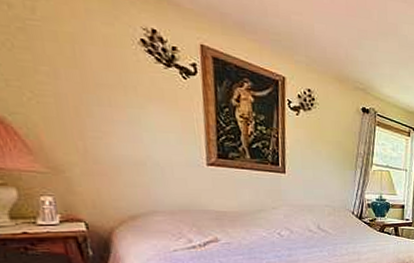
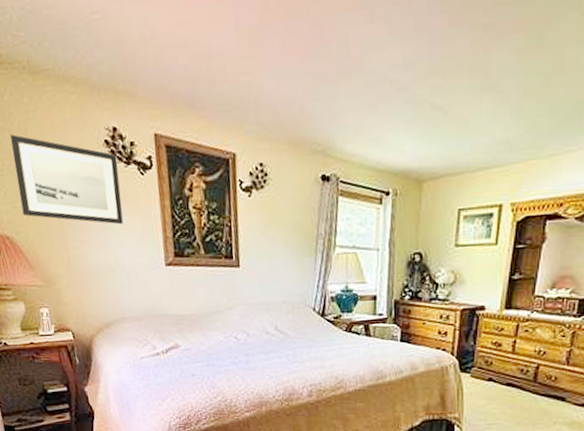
wall art: none [10,9,160,122] -> present [10,134,123,225]

